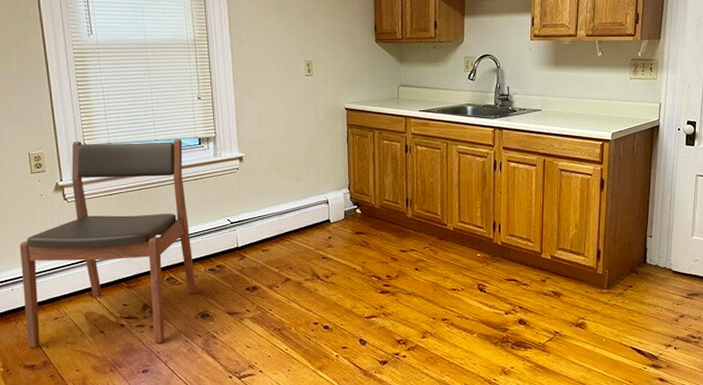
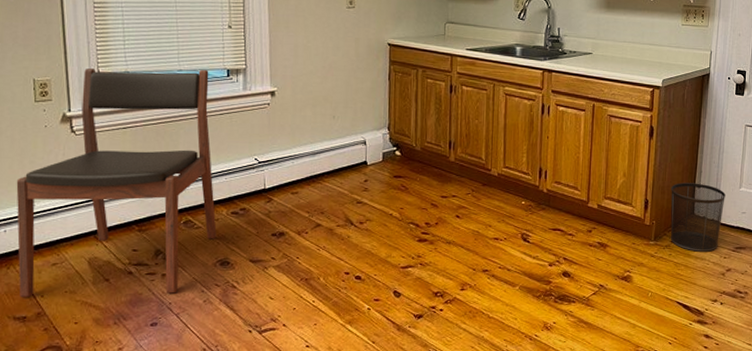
waste bin: none [622,232,677,299] -> present [670,183,725,252]

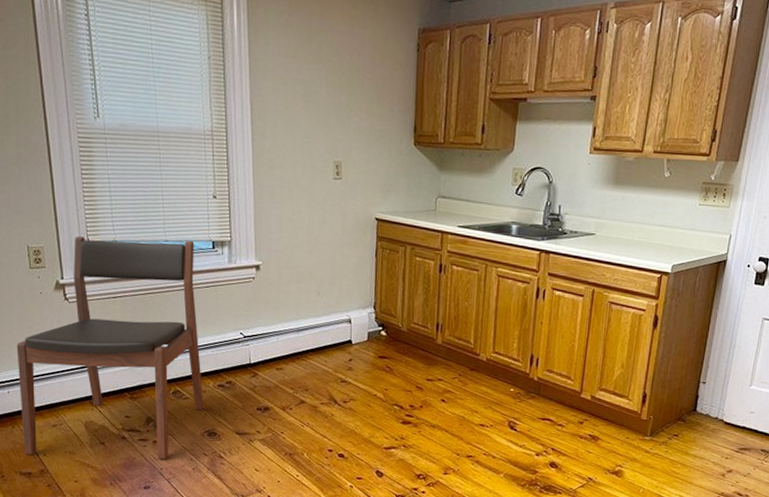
waste bin: present [670,183,725,252] -> none [668,377,733,451]

